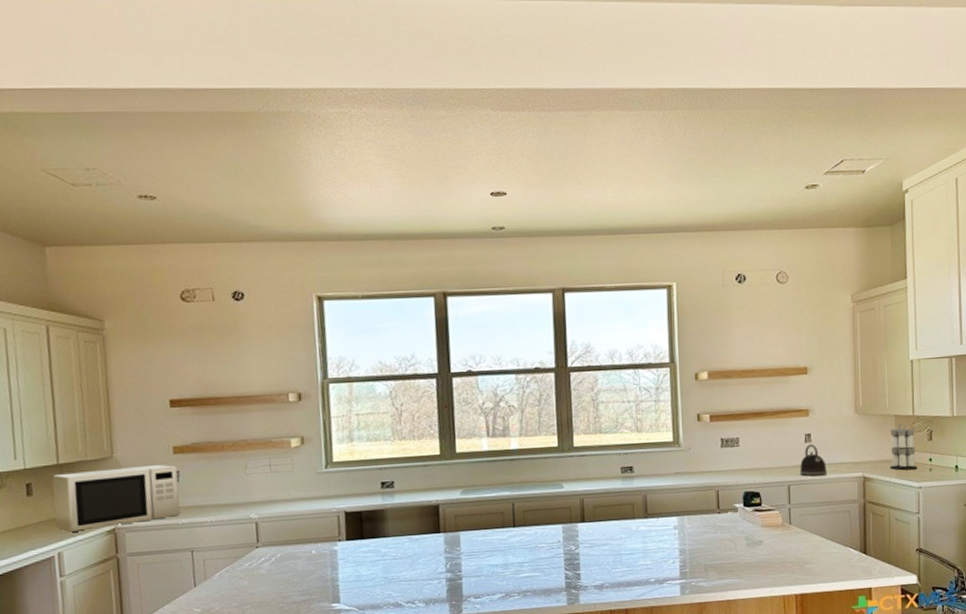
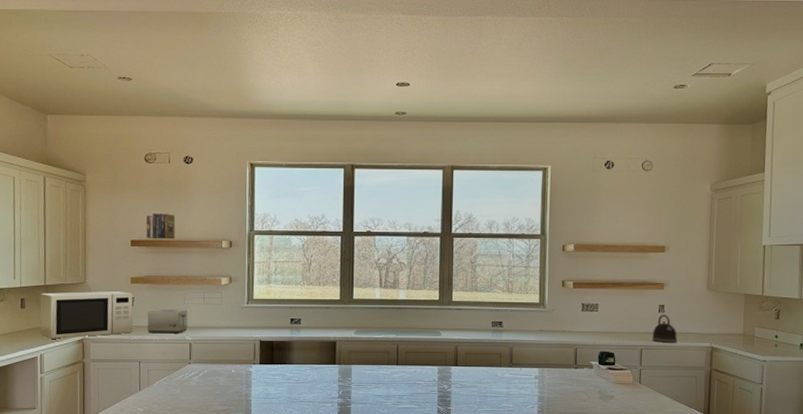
books: none [188,363,228,397] -> present [146,212,176,240]
toaster: none [197,480,252,515] -> present [147,309,188,334]
spice rack: present [890,422,918,471] -> none [737,301,764,344]

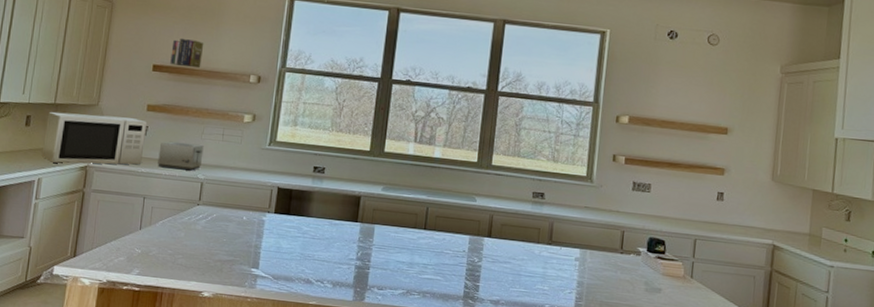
kettle: present [652,314,678,343] -> none [708,202,737,236]

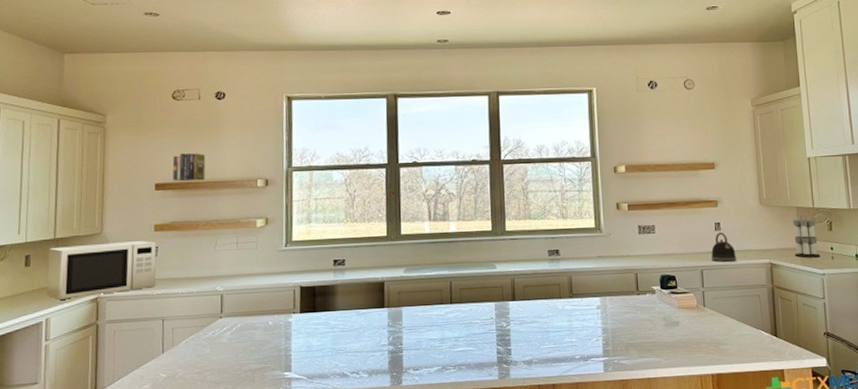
toaster: present [157,141,204,171] -> none [172,256,219,287]
kettle: none [708,202,737,236] -> present [711,232,737,262]
spice rack: none [801,197,832,248] -> present [793,213,820,258]

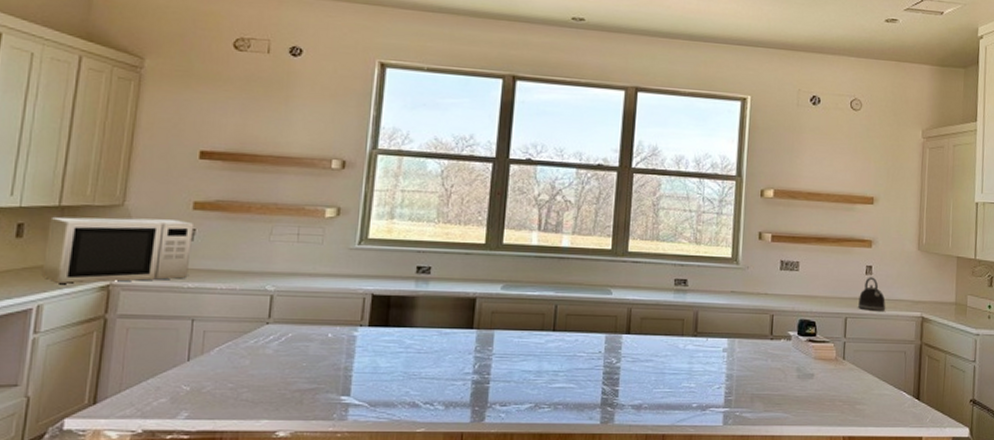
books: present [172,152,206,181] -> none [224,116,270,154]
spice rack: present [793,213,820,258] -> none [948,265,976,316]

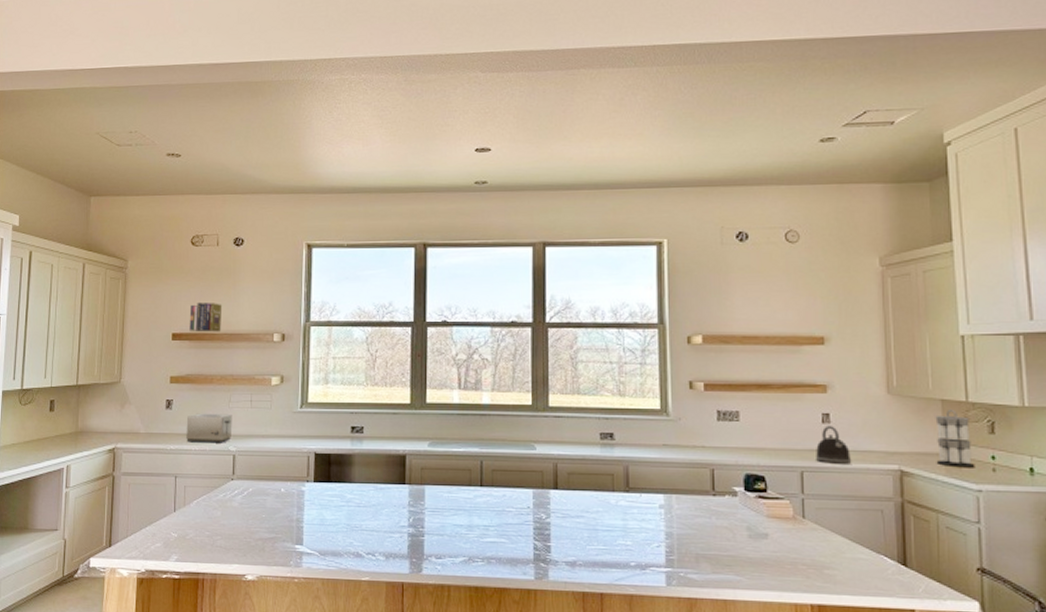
microwave: present [41,216,195,285] -> none [68,391,172,449]
toaster: none [210,246,273,282] -> present [186,413,233,443]
books: none [224,116,270,154] -> present [189,302,223,332]
spice rack: none [948,265,976,316] -> present [935,409,975,468]

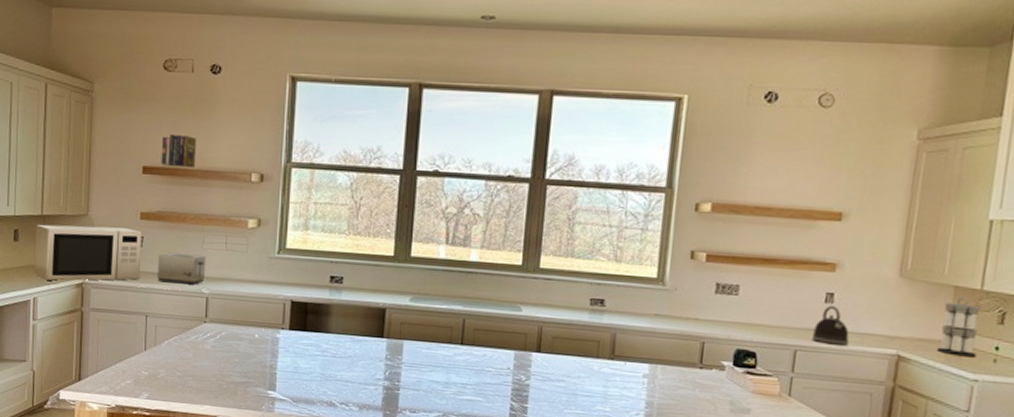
microwave: none [68,391,172,449] -> present [34,224,143,281]

